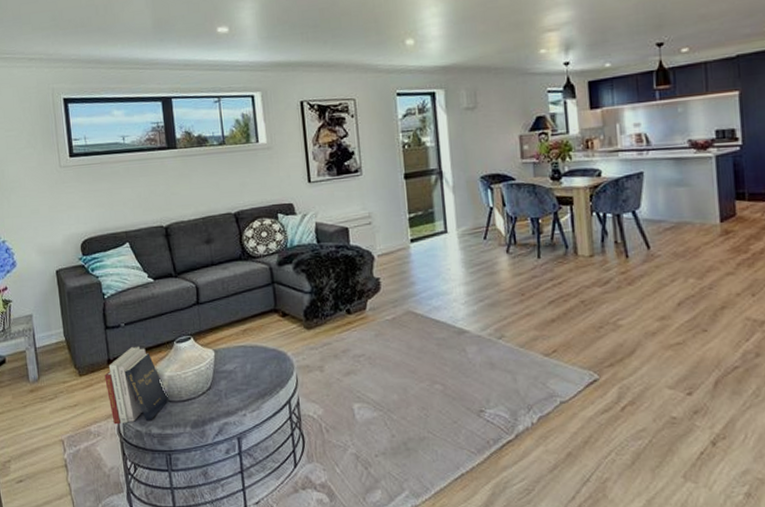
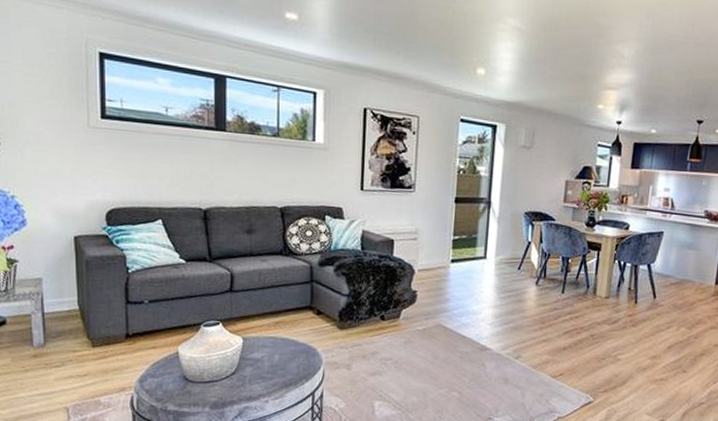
books: present [104,346,170,425] -> none [121,324,190,398]

